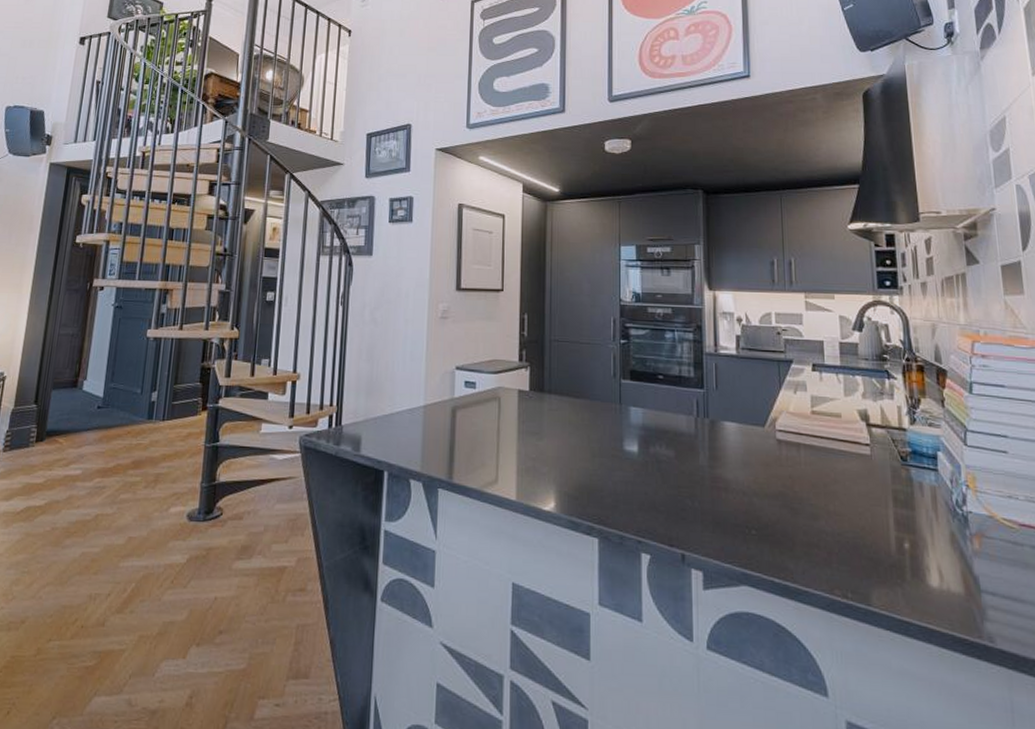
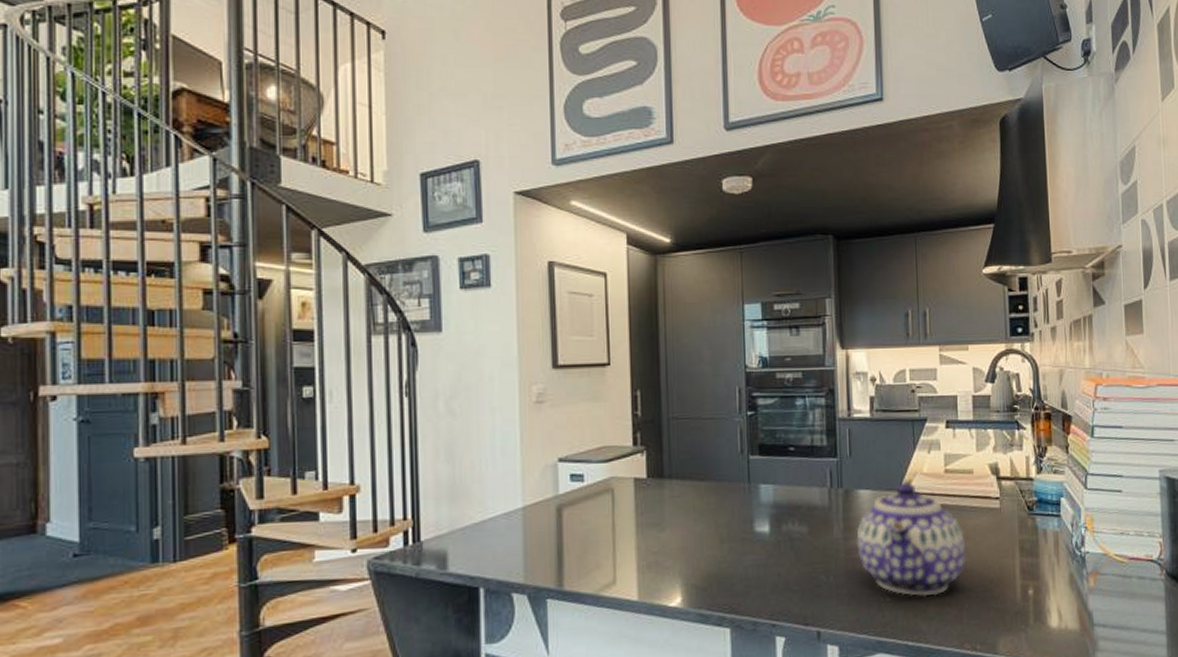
teapot: none [722,418,835,535] -> present [856,481,966,597]

